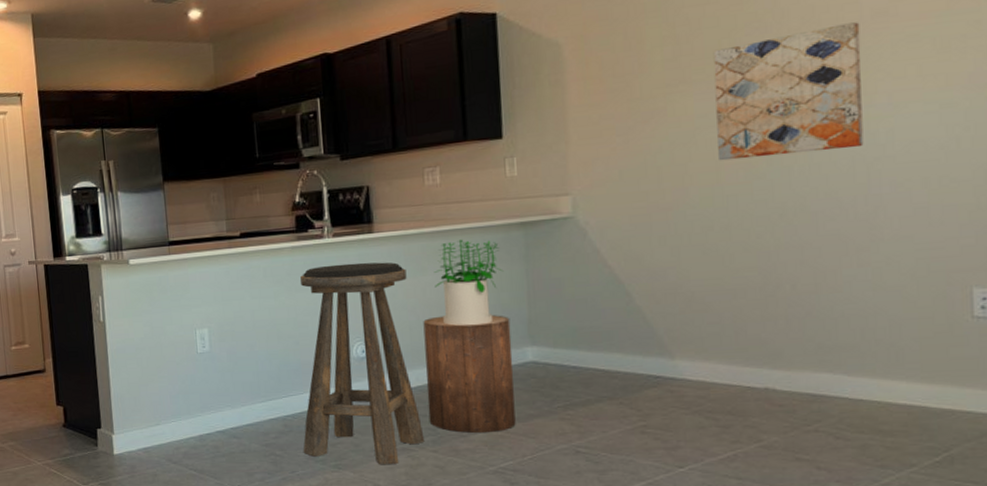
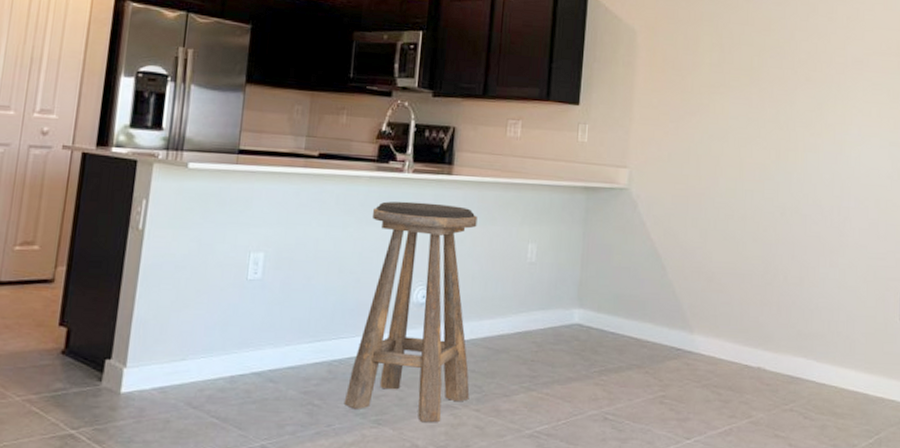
stool: present [423,315,516,433] -> none [476,268,564,393]
potted plant: present [434,239,504,326] -> none [501,194,564,282]
wall art: present [713,22,864,161] -> none [743,64,845,166]

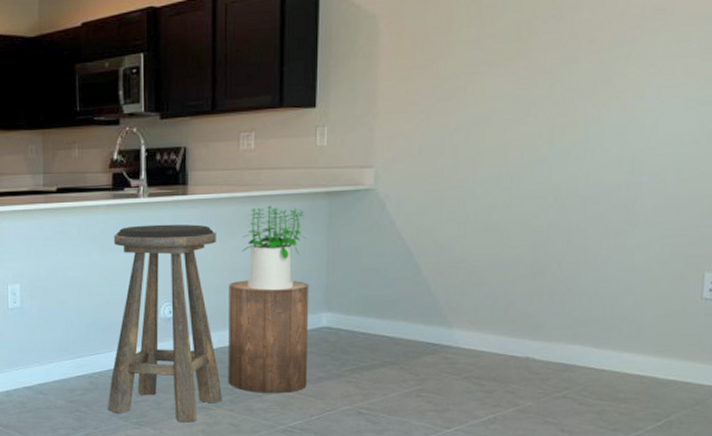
stool: none [476,268,564,393] -> present [228,280,309,393]
potted plant: none [501,194,564,282] -> present [242,205,307,290]

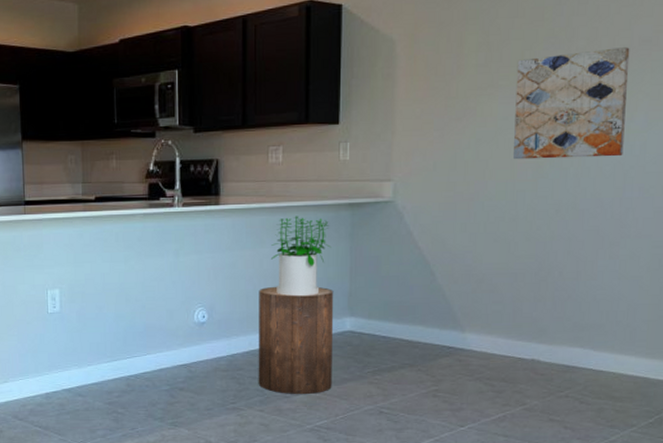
stool: present [108,224,222,423] -> none [144,232,253,423]
wall art: none [508,17,641,143] -> present [514,47,630,160]

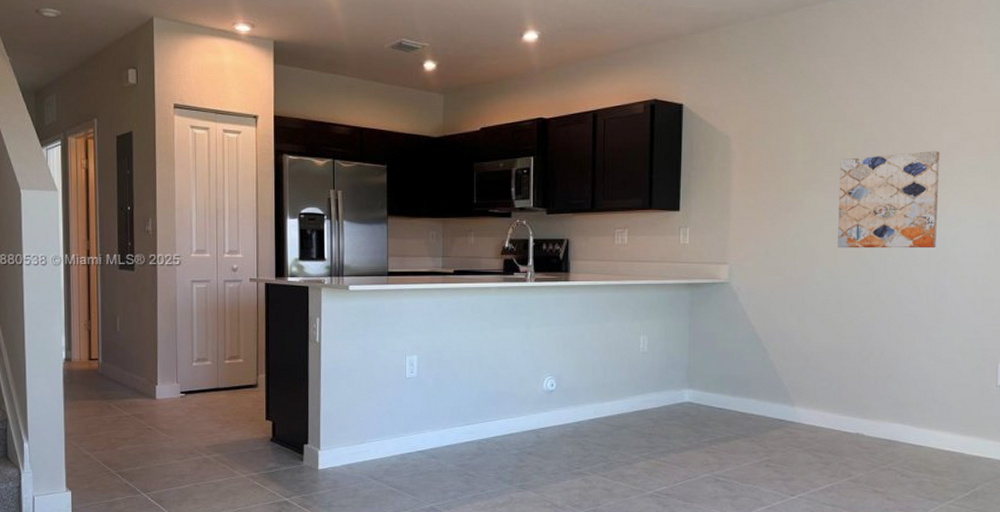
stool: present [258,286,334,394] -> none [602,358,674,461]
potted plant: present [271,216,331,296] -> none [616,293,672,368]

